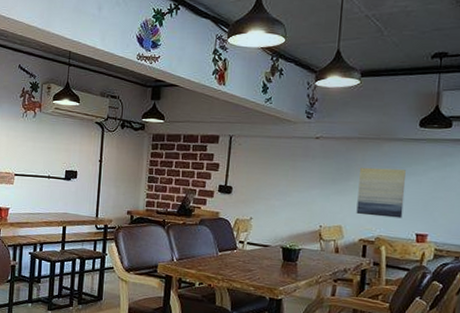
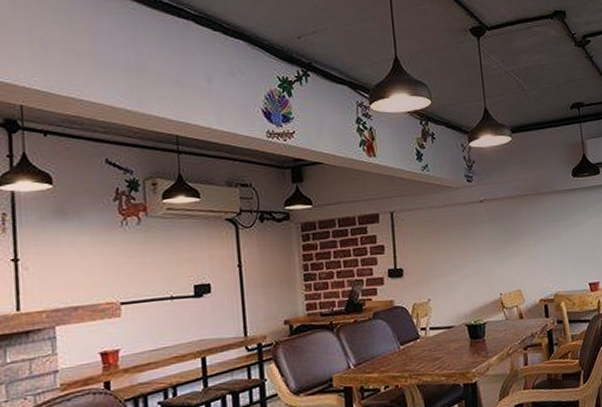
wall art: present [356,167,406,219] -> none [528,221,574,275]

